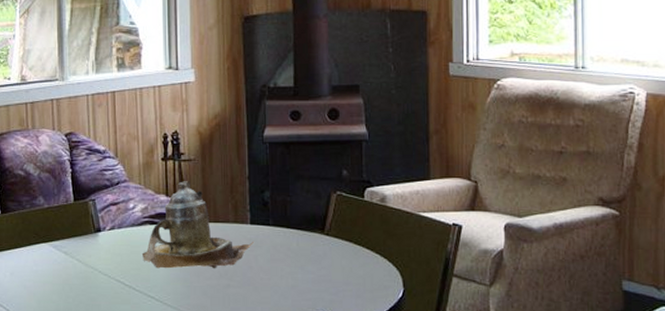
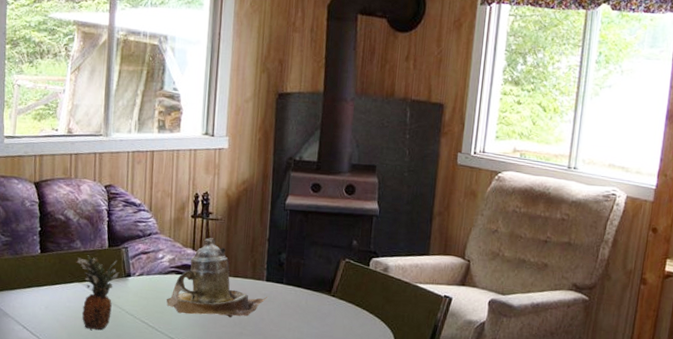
fruit: none [39,212,89,295] -> present [75,255,120,330]

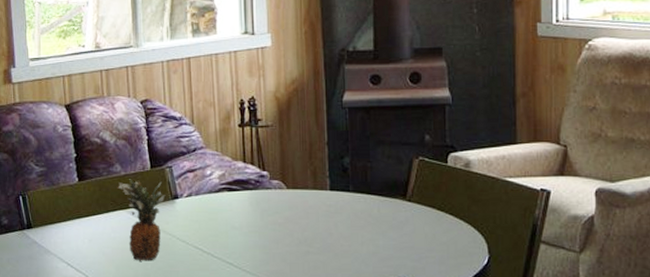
teapot: present [166,238,268,317] -> none [219,147,334,235]

